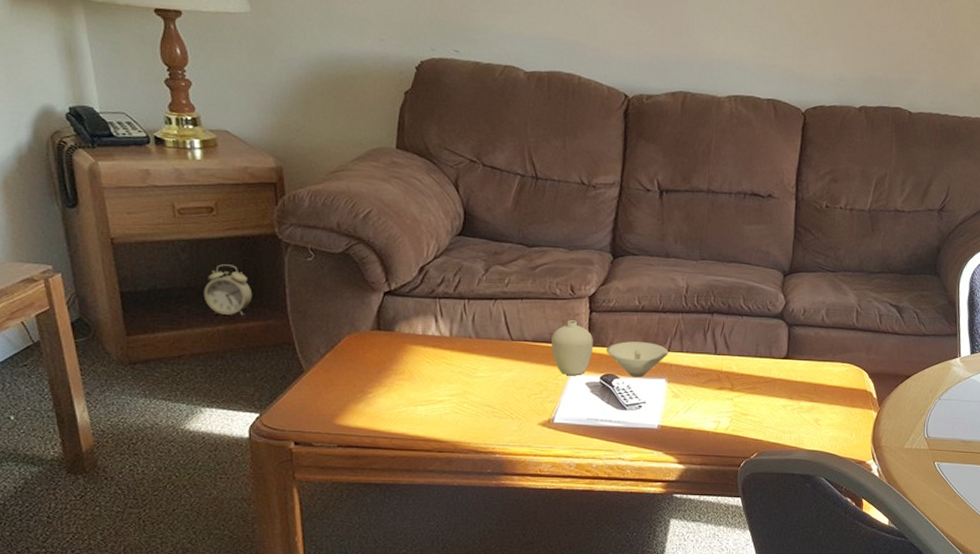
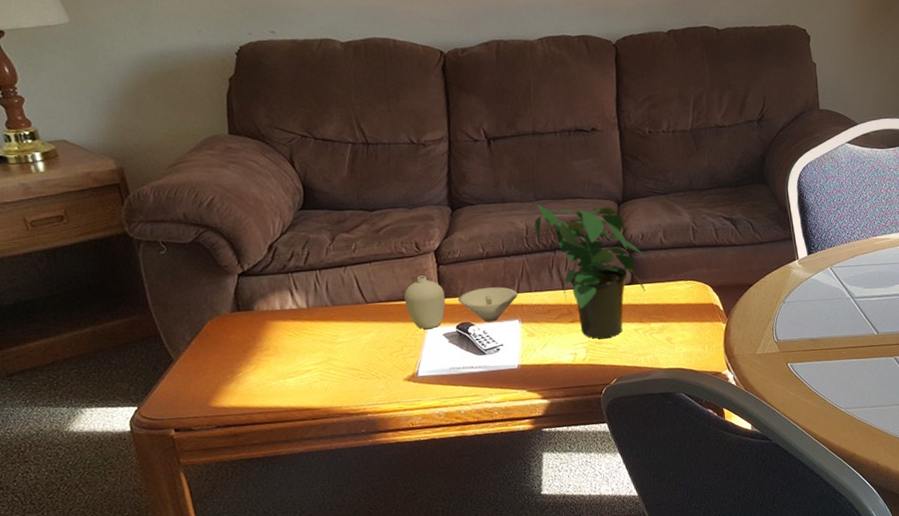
alarm clock: present [203,264,253,316] -> none [66,268,114,318]
potted plant: none [695,264,804,410] -> present [534,204,646,339]

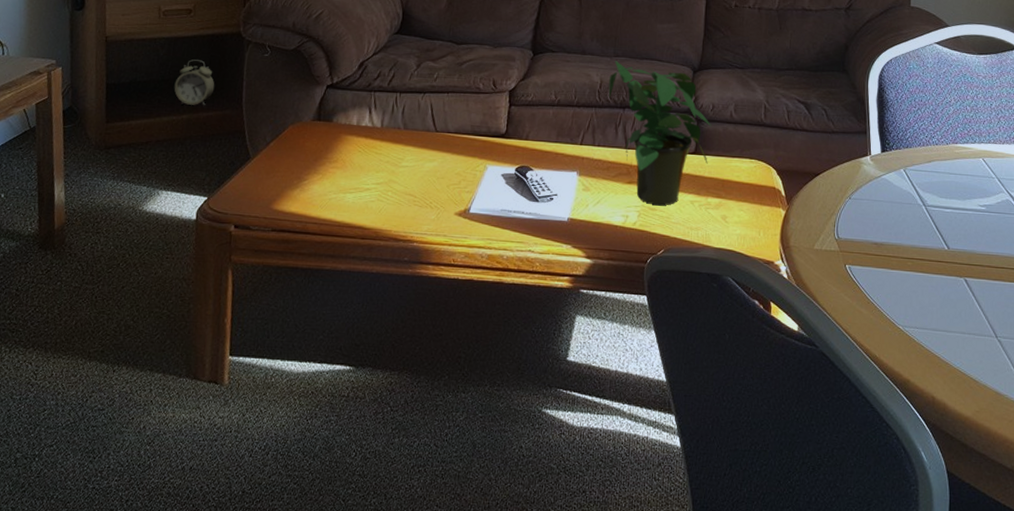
alarm clock: none [66,268,114,318] -> present [174,59,215,106]
decorative bowl: present [404,275,518,330] -> none [472,113,581,170]

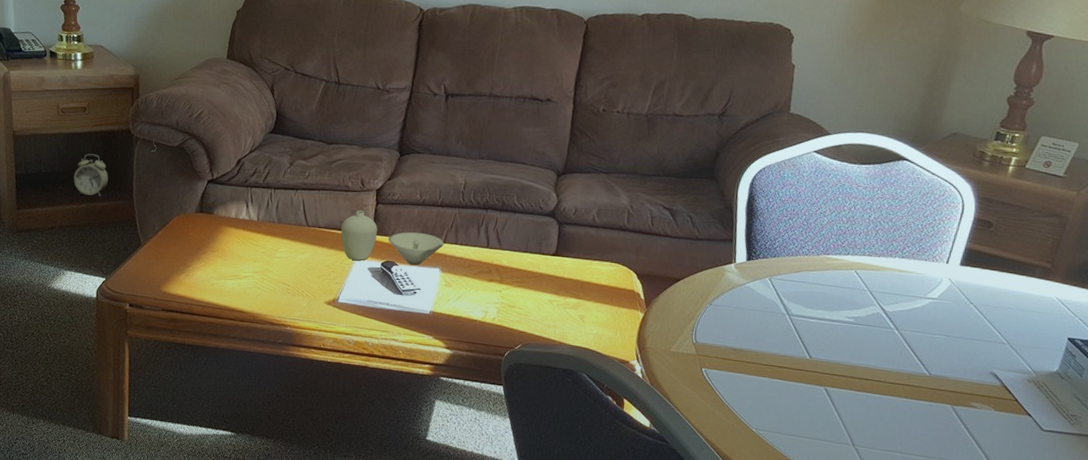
decorative bowl: none [472,113,581,170] -> present [341,210,444,266]
potted plant: present [608,61,712,205] -> none [472,163,574,303]

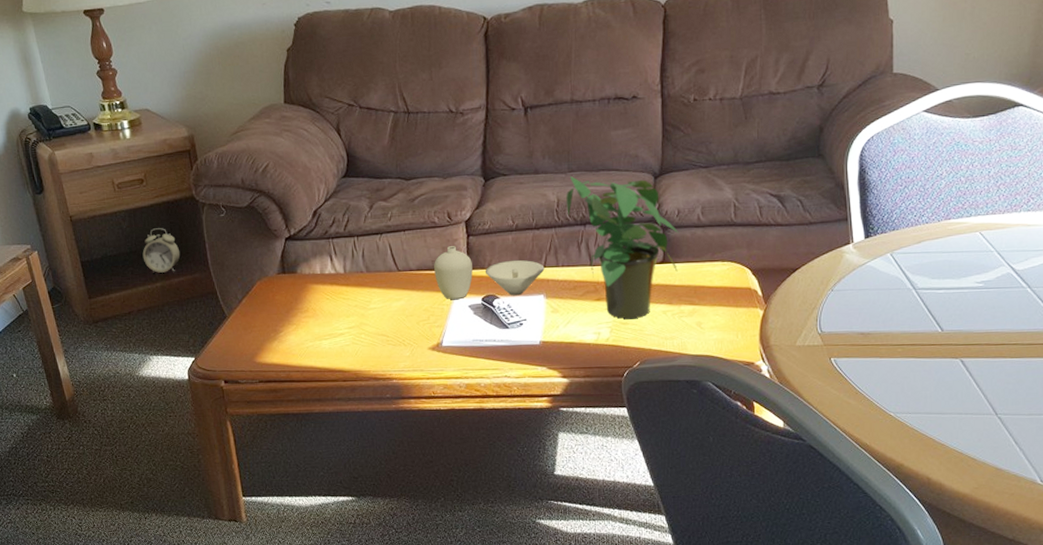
potted plant: none [472,163,574,303] -> present [566,176,679,319]

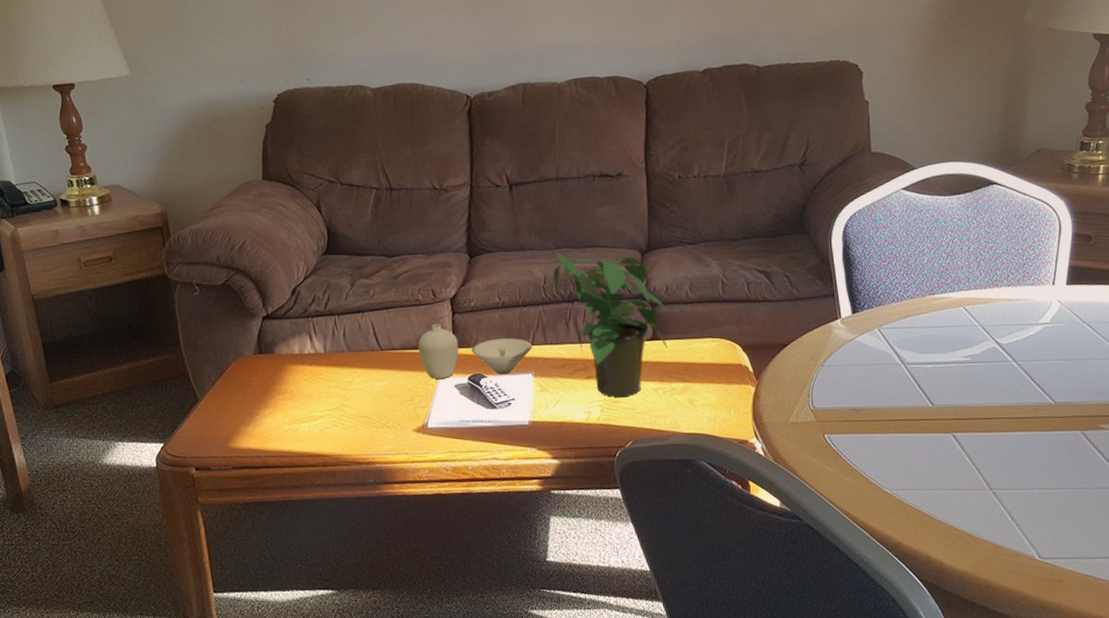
alarm clock: present [142,228,181,273] -> none [109,307,150,355]

